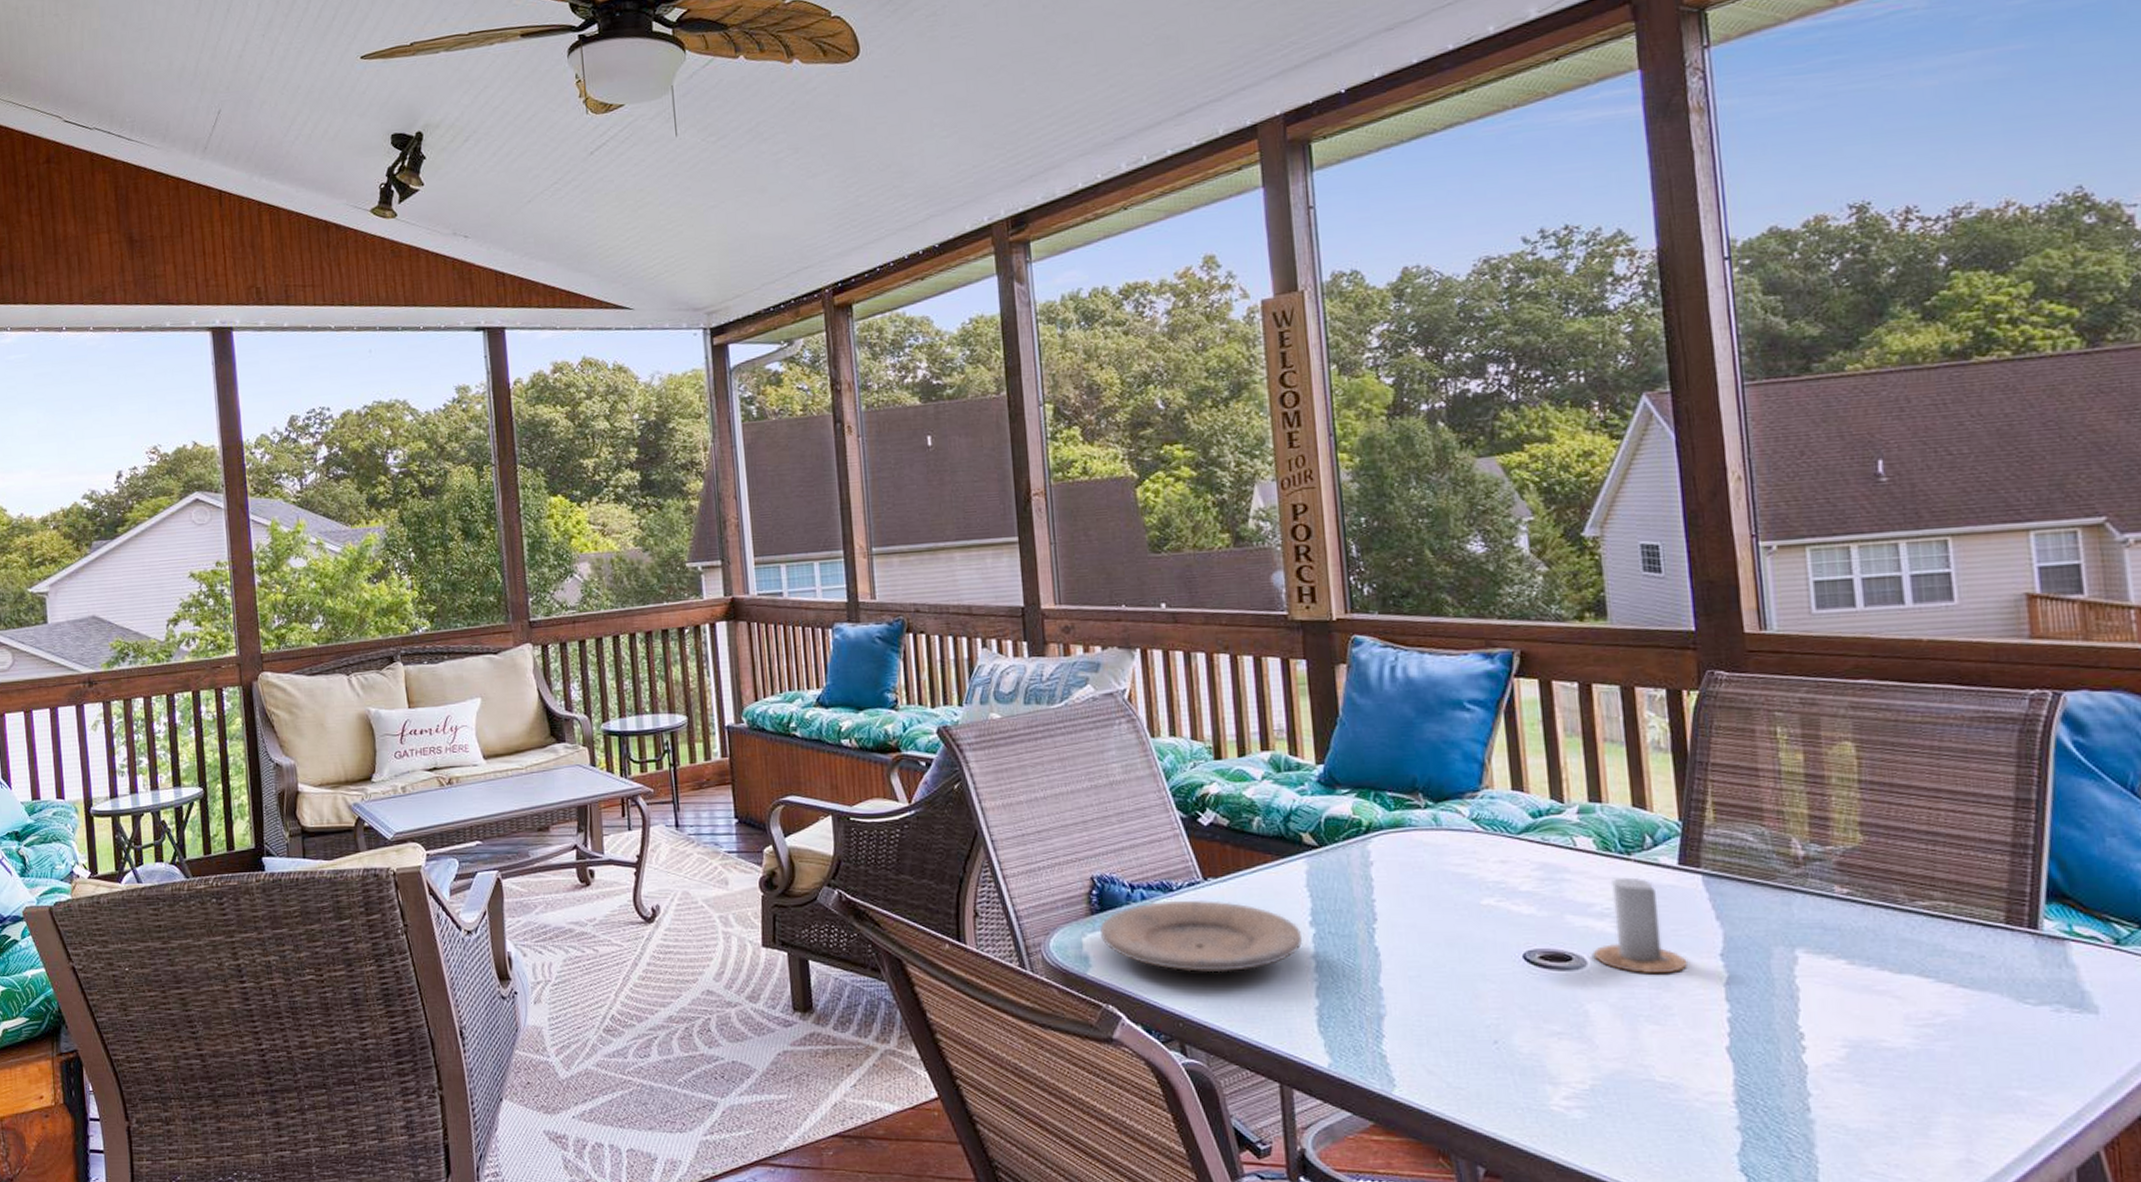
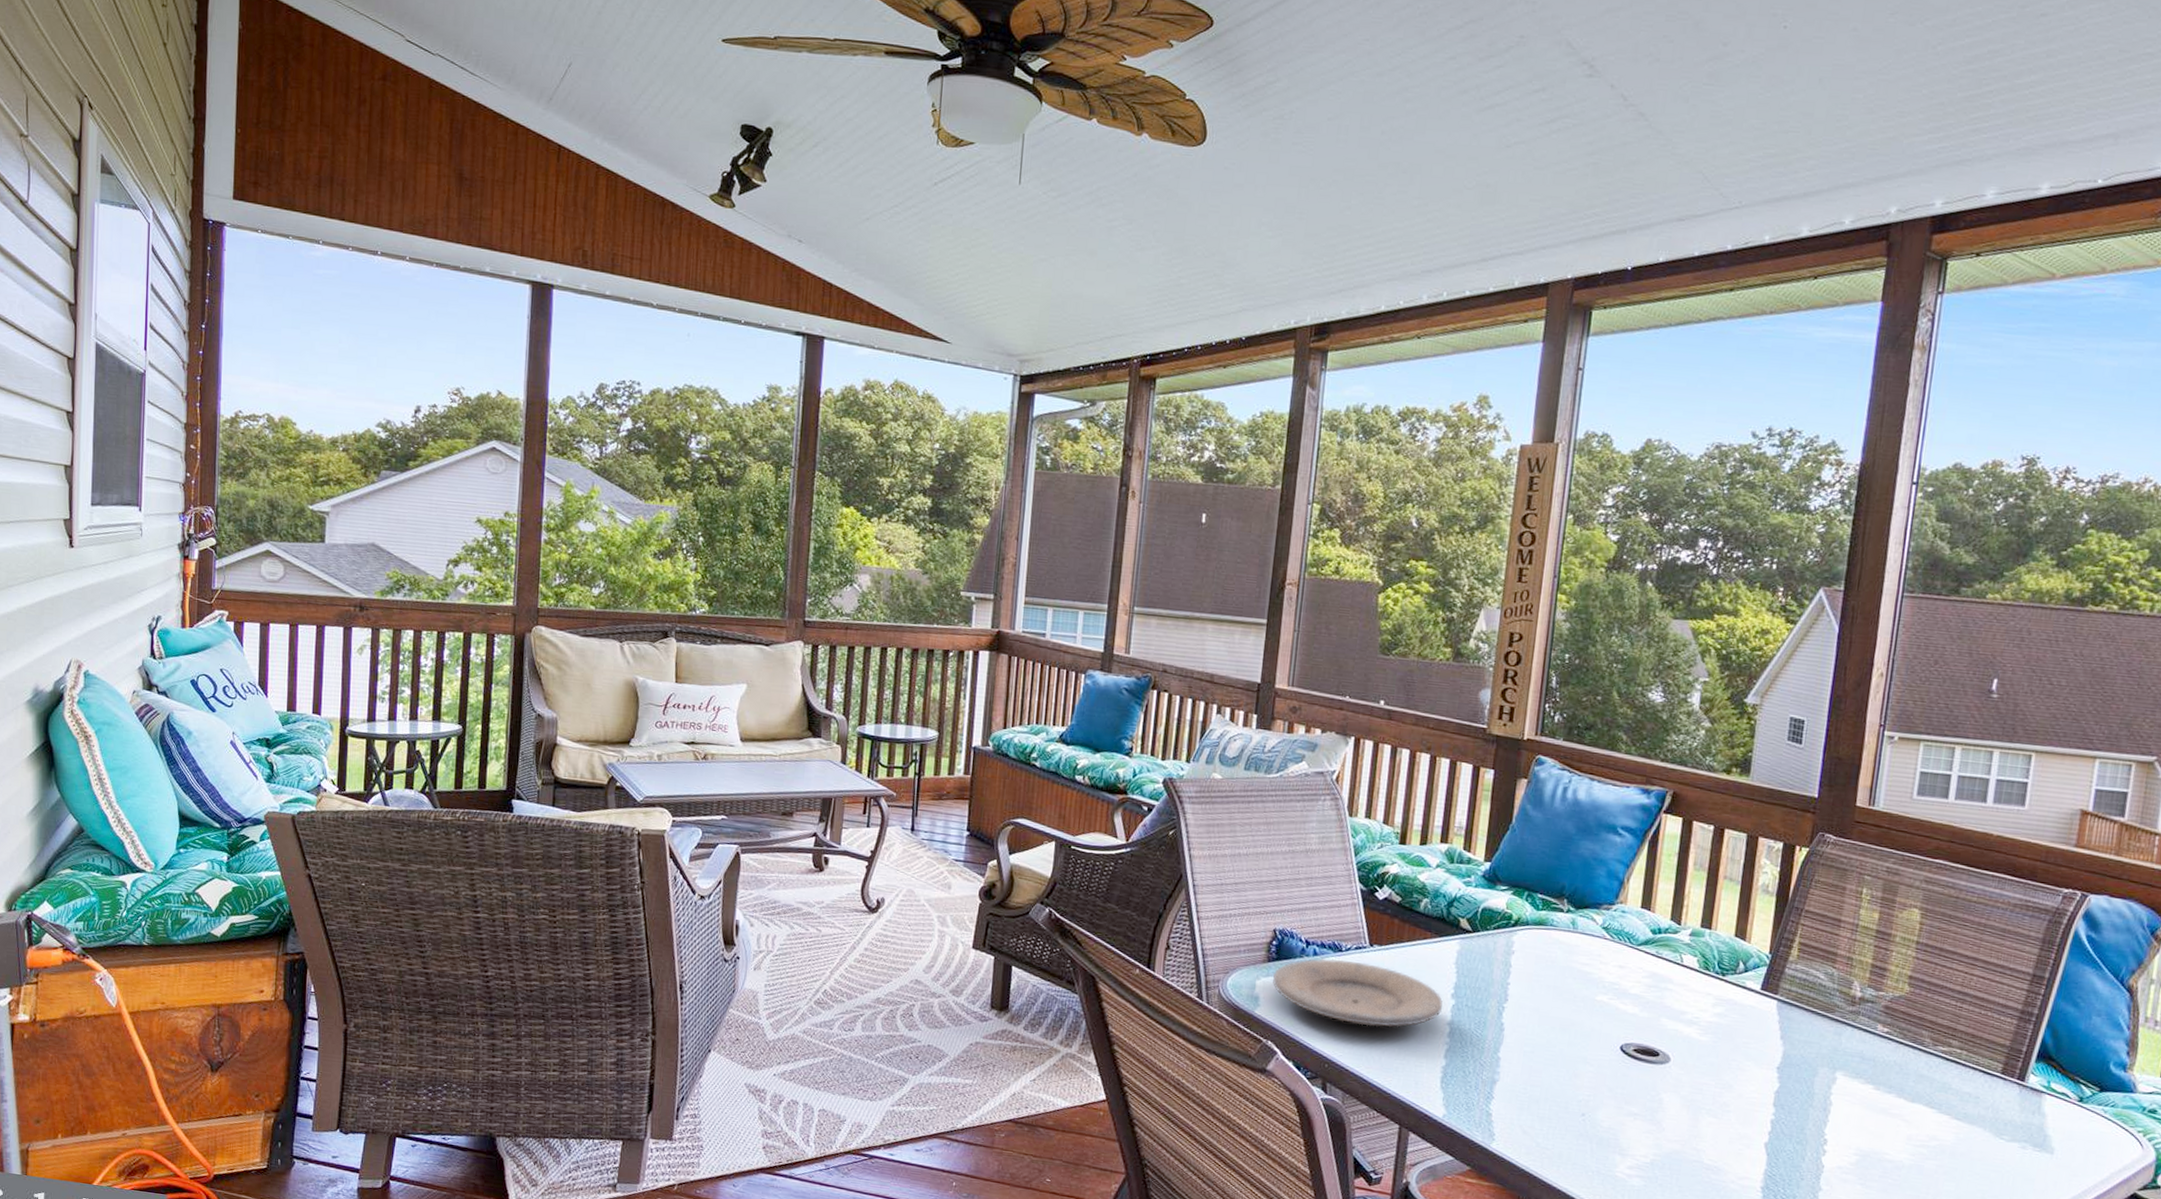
candle: present [1594,855,1687,974] -> none [1677,977,1750,1078]

